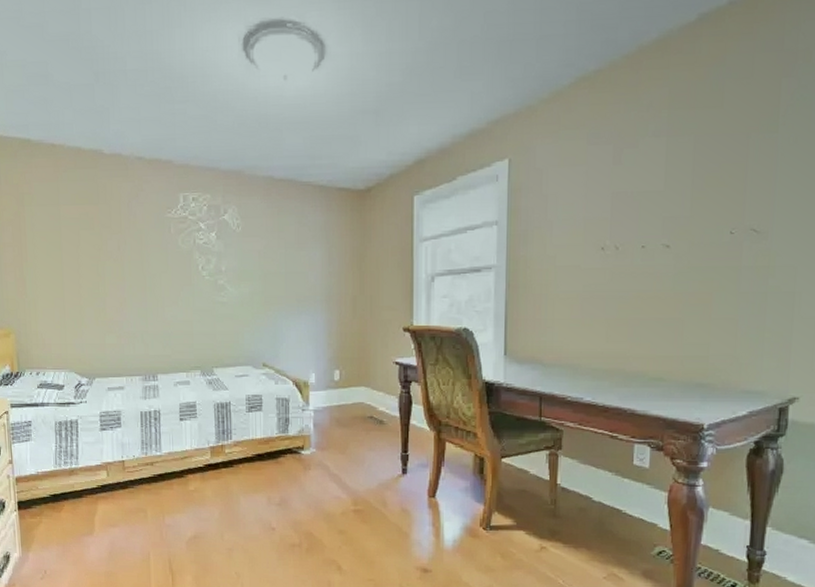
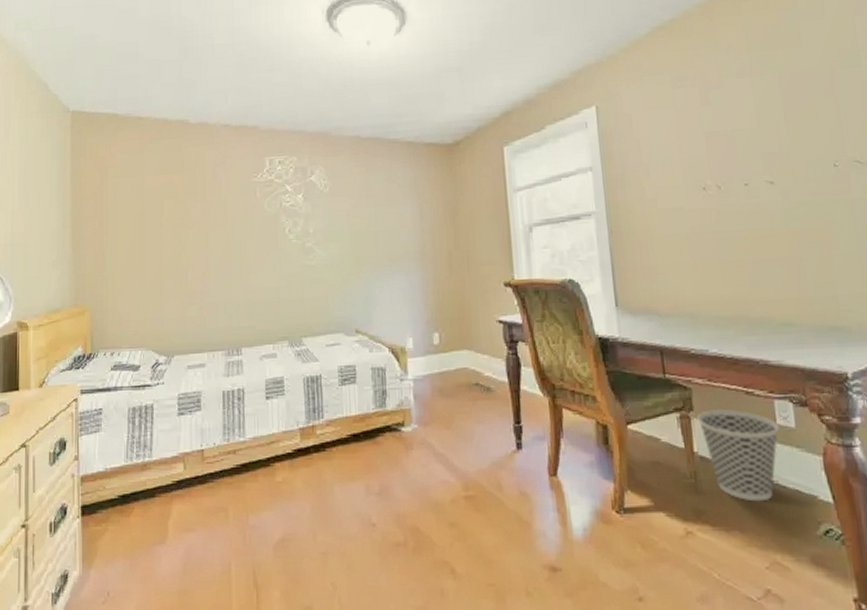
wastebasket: none [564,450,635,527] -> present [697,409,779,502]

